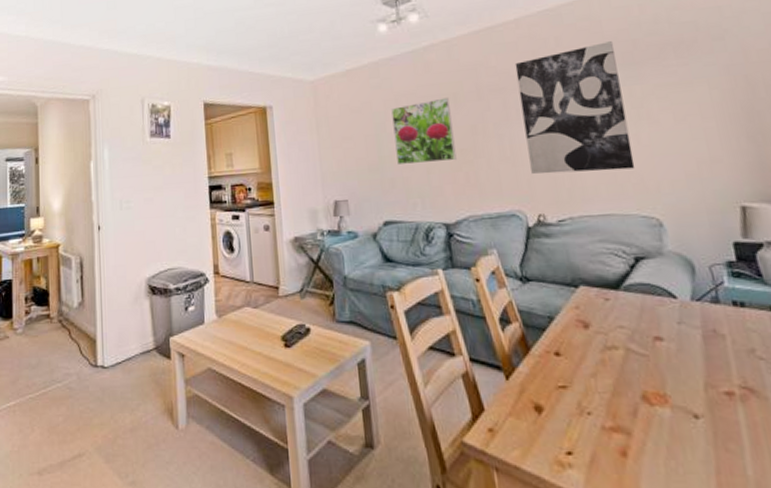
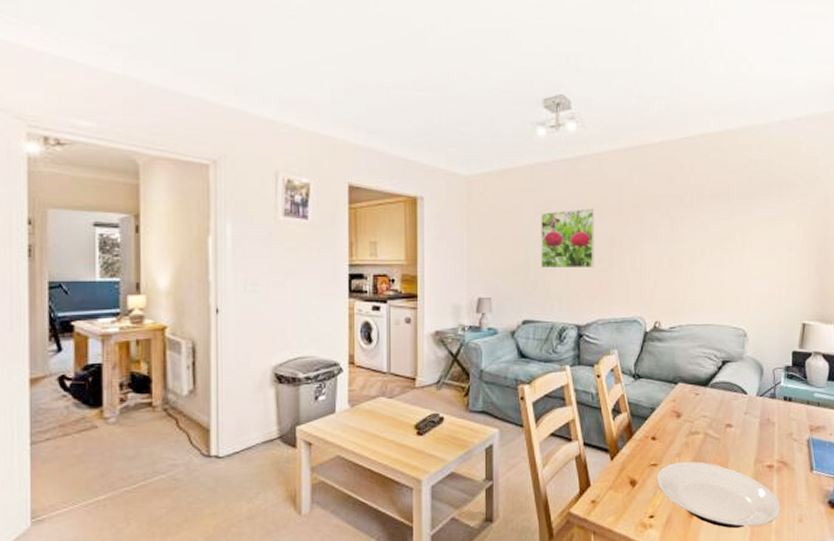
wall art: present [515,41,635,174] -> none [654,174,735,288]
plate: none [569,383,758,476] -> present [657,461,781,529]

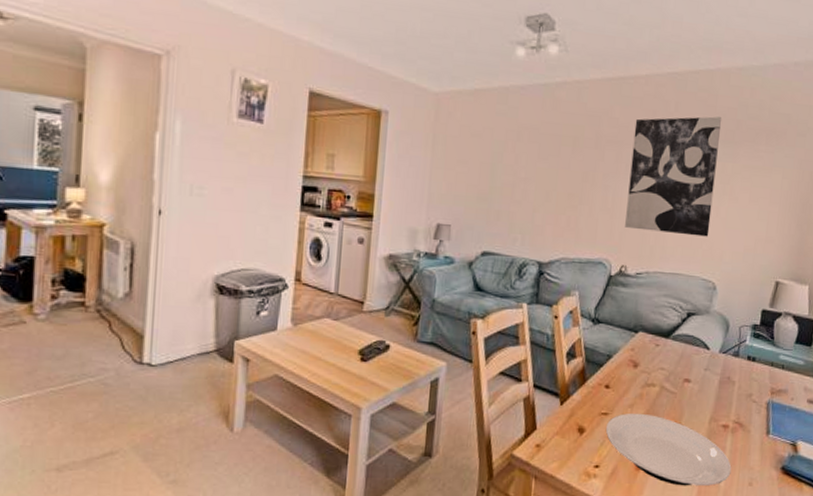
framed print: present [541,208,594,269] -> none [507,139,569,204]
wall art: none [654,174,735,288] -> present [625,116,722,237]

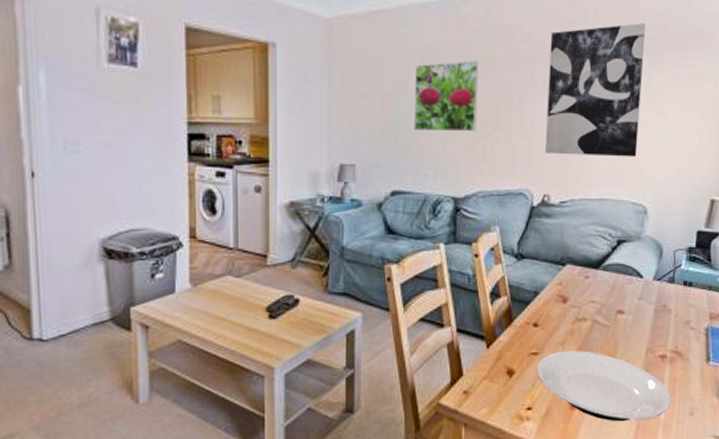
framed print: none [507,139,569,204] -> present [414,60,478,132]

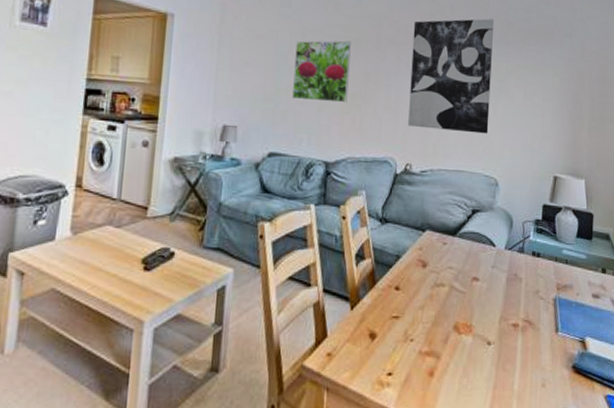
plate: present [537,350,671,422] -> none [398,315,524,391]

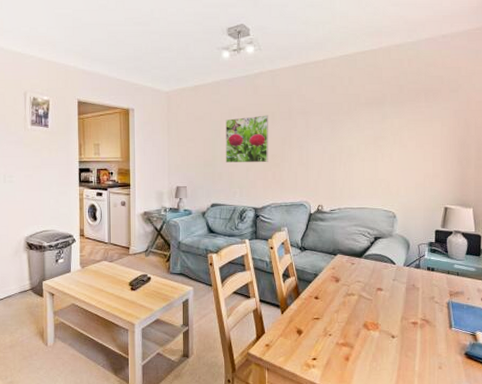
wall art: present [408,18,495,134] -> none [318,85,387,178]

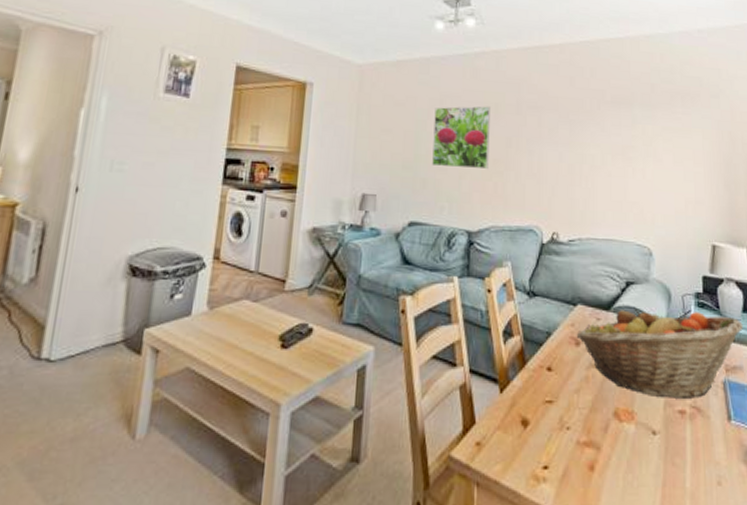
fruit basket: none [336,254,466,314] -> present [576,307,743,398]

